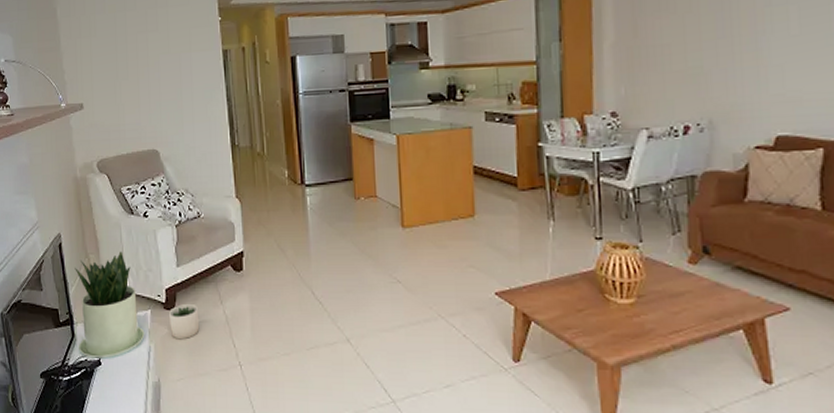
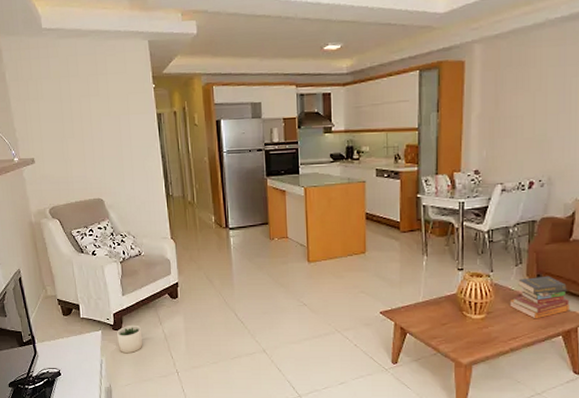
planter: present [75,251,145,359] -> none [34,284,97,370]
books: none [667,248,751,306] -> present [509,275,570,319]

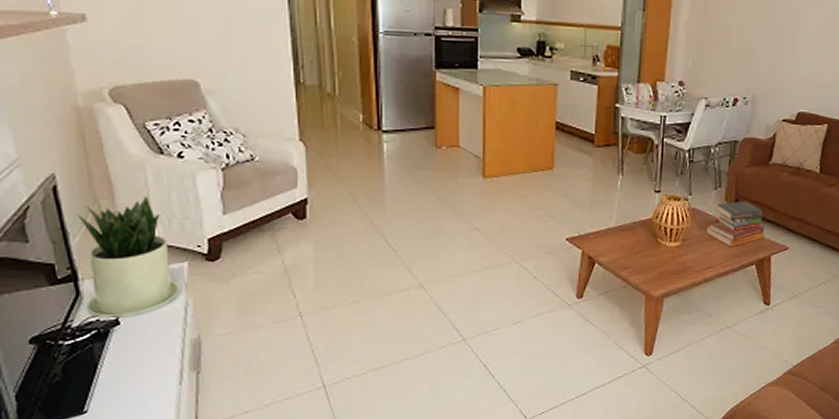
planter: none [34,284,97,370] -> present [78,196,180,318]
planter: present [117,325,143,354] -> none [213,253,252,293]

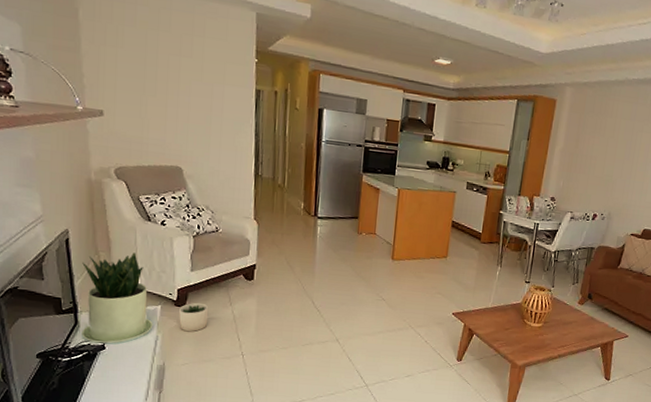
planter: none [213,253,252,293] -> present [179,302,209,332]
books: present [706,200,765,247] -> none [563,295,611,332]

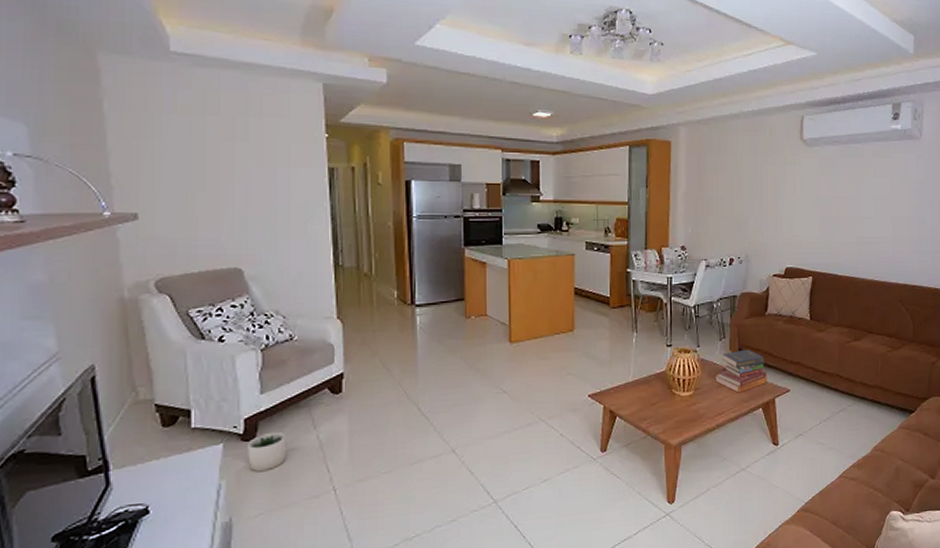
planter: present [82,252,153,344] -> none [114,381,214,508]
books: none [563,295,611,332] -> present [715,349,767,393]

